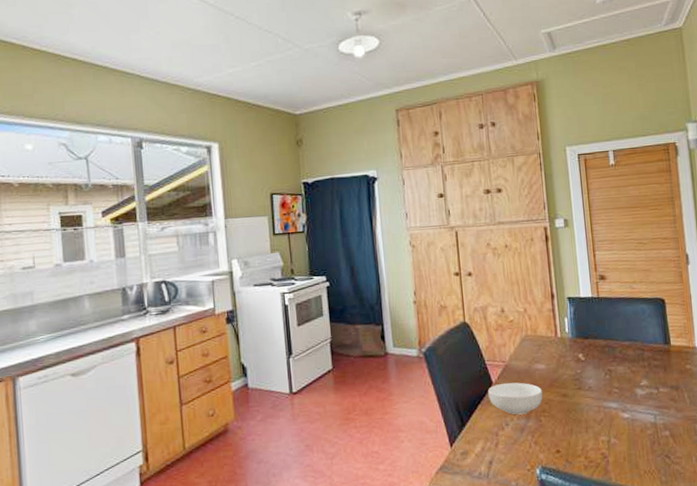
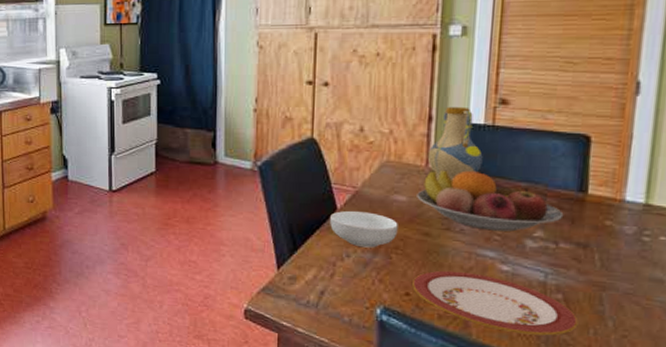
fruit bowl: none [552,336,659,385] -> present [417,169,564,232]
vase: none [555,284,596,348] -> present [427,106,483,181]
plate: none [560,423,684,471] -> present [412,270,579,336]

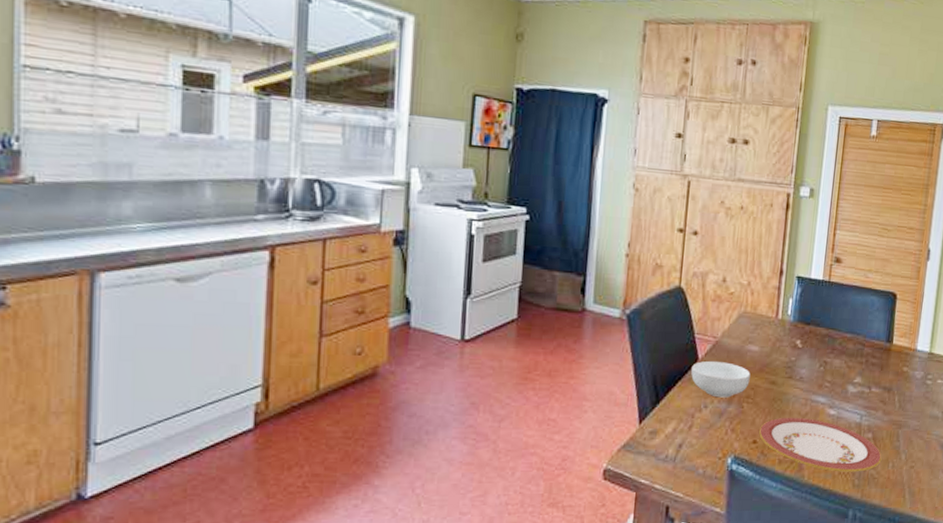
fruit bowl: present [417,169,564,232] -> none [767,321,876,378]
vase: present [427,106,483,181] -> none [777,262,820,332]

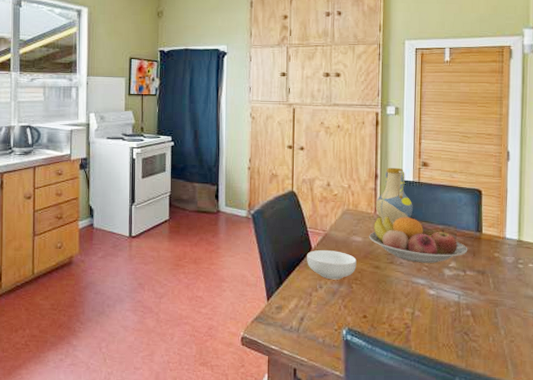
plate: present [759,417,882,472] -> none [368,296,482,344]
fruit bowl: none [767,321,876,378] -> present [369,216,468,263]
vase: none [777,262,820,332] -> present [375,167,413,225]

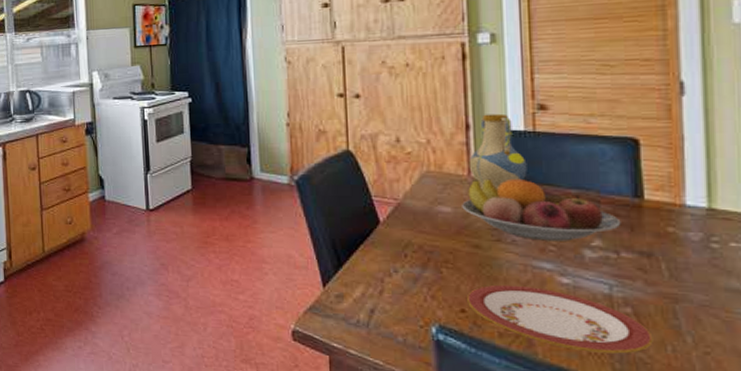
cereal bowl: present [307,249,357,280] -> none [374,223,446,262]
plate: none [368,296,482,344] -> present [467,284,653,354]

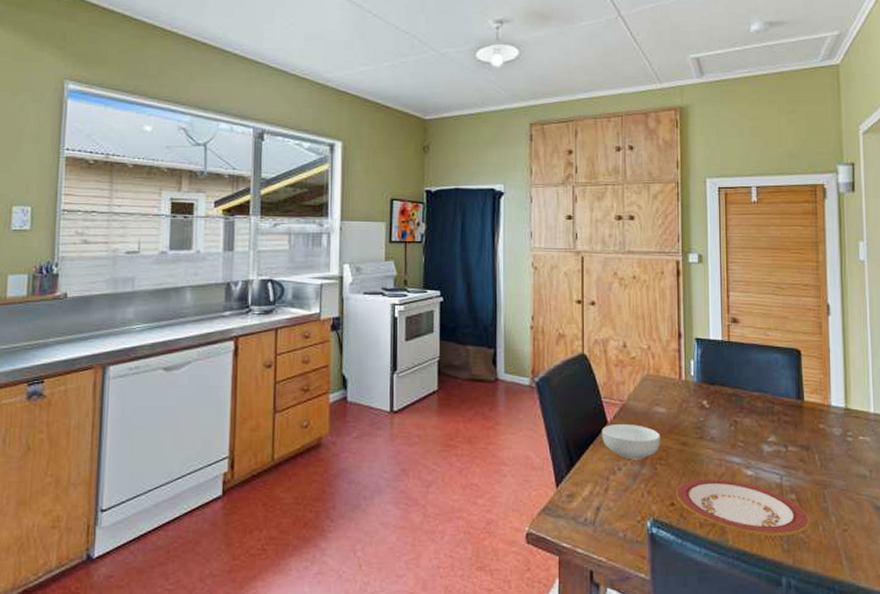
cereal bowl: none [374,223,446,262] -> present [602,423,660,460]
fruit bowl: present [462,178,621,241] -> none [674,382,789,438]
vase: present [468,113,527,190] -> none [680,324,723,392]

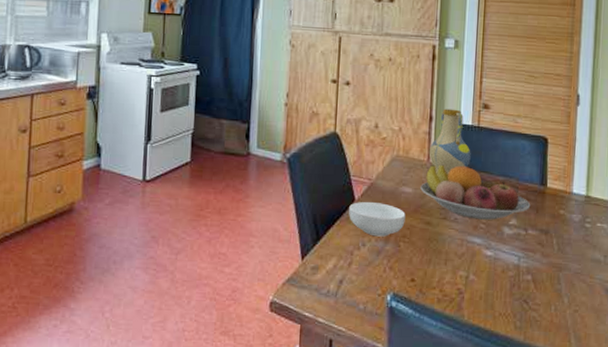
fruit bowl: none [674,382,789,438] -> present [420,164,531,220]
plate: present [676,478,810,536] -> none [417,257,543,314]
vase: none [680,324,723,392] -> present [428,108,471,175]

